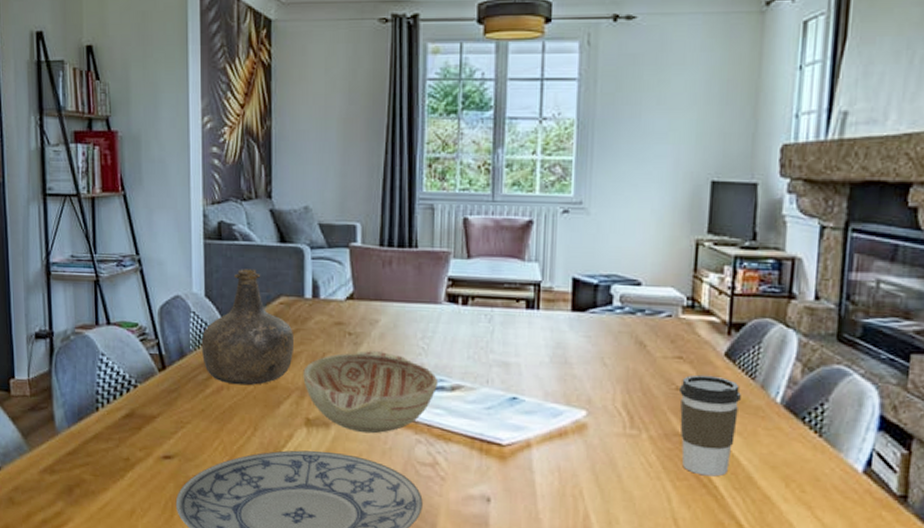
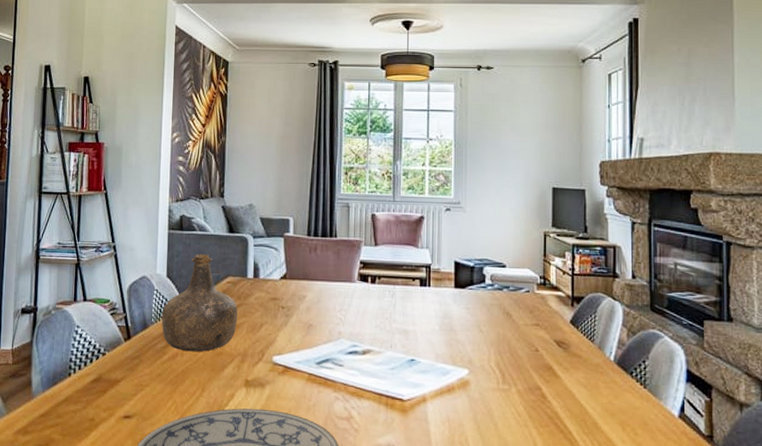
decorative bowl: present [303,351,439,434] -> none [244,321,353,392]
coffee cup: present [680,374,741,477] -> none [539,338,584,423]

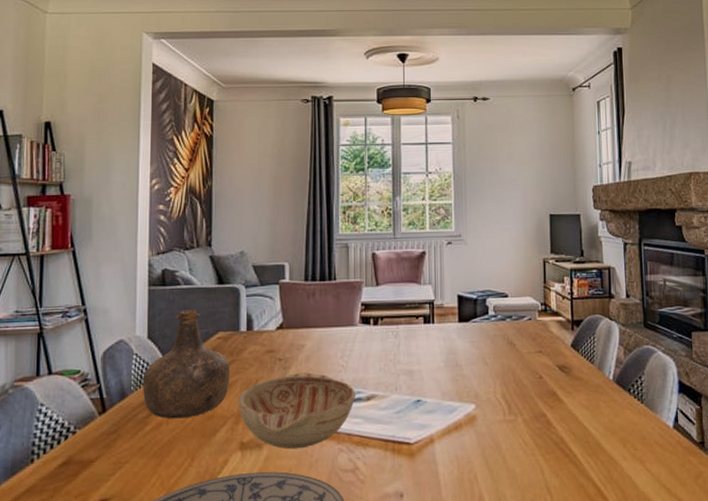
decorative bowl: none [244,321,353,392] -> present [238,372,356,450]

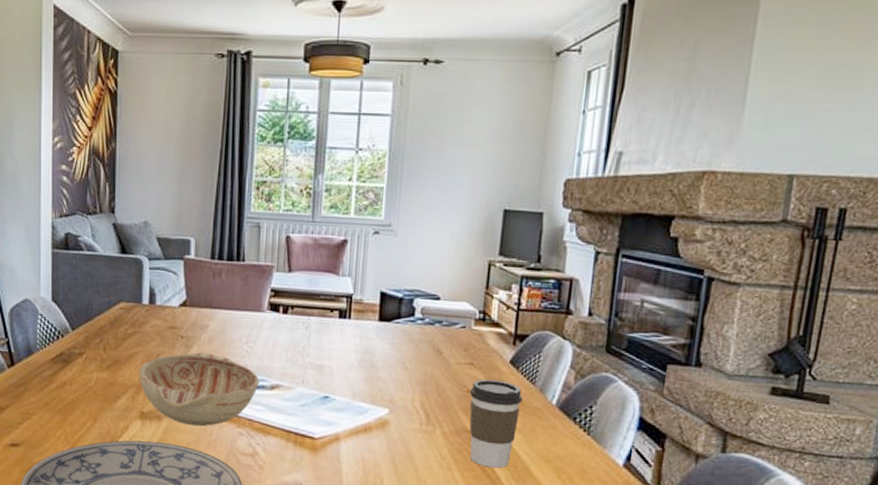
bottle: present [142,309,231,419] -> none [47,276,132,382]
coffee cup: none [542,363,585,447] -> present [469,379,522,468]

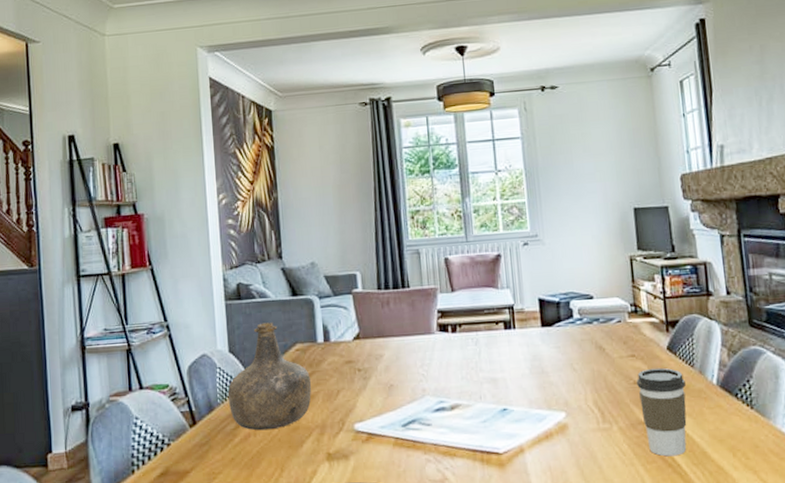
bottle: none [47,276,132,382] -> present [227,322,312,431]
decorative bowl: present [139,352,260,427] -> none [321,382,440,460]

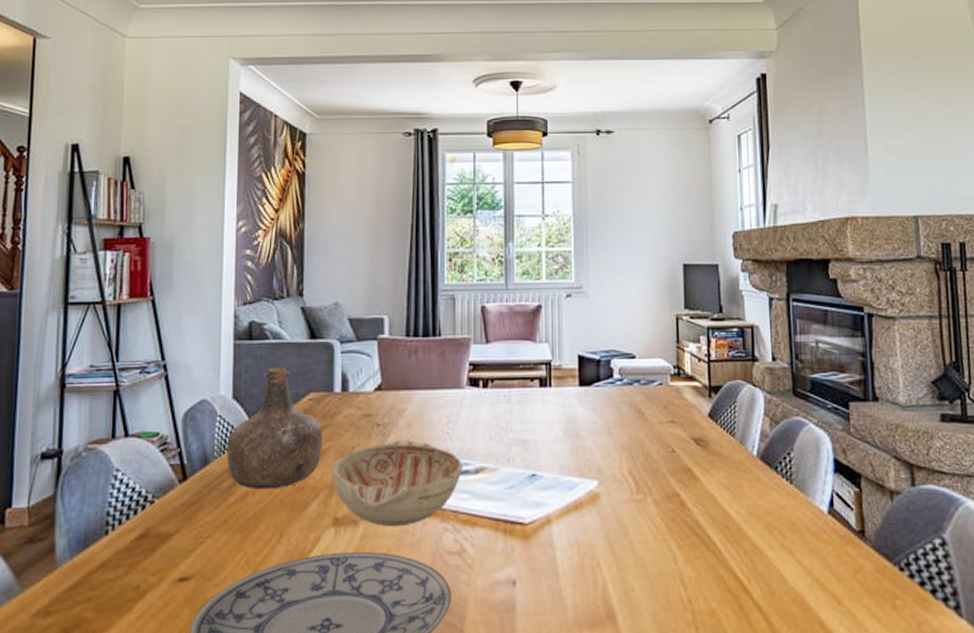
decorative bowl: none [321,382,440,460] -> present [331,440,463,527]
coffee cup: present [637,367,687,457] -> none [675,436,725,533]

